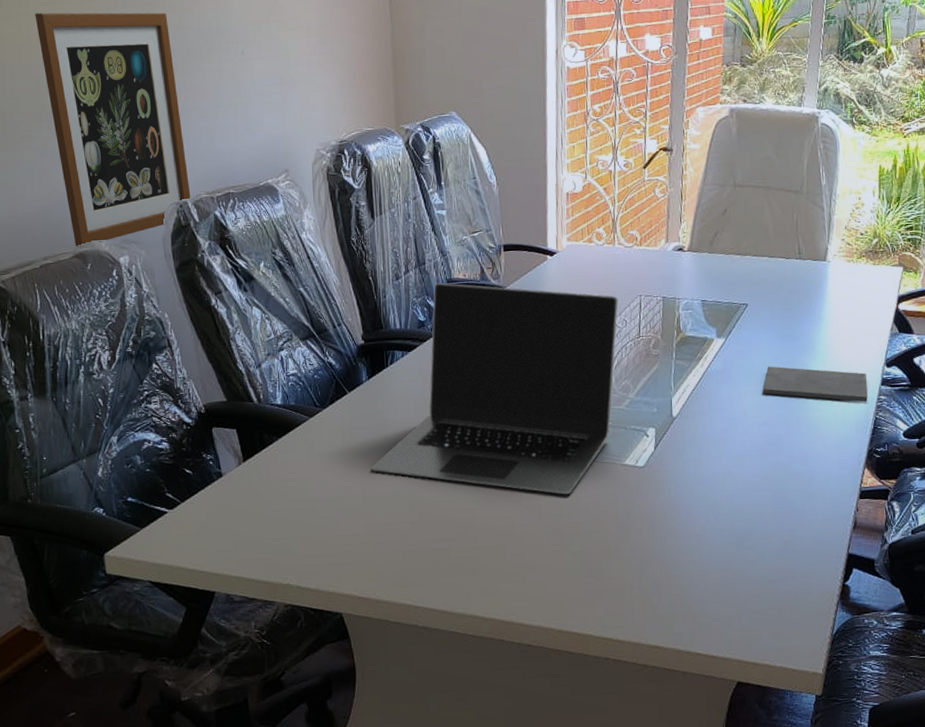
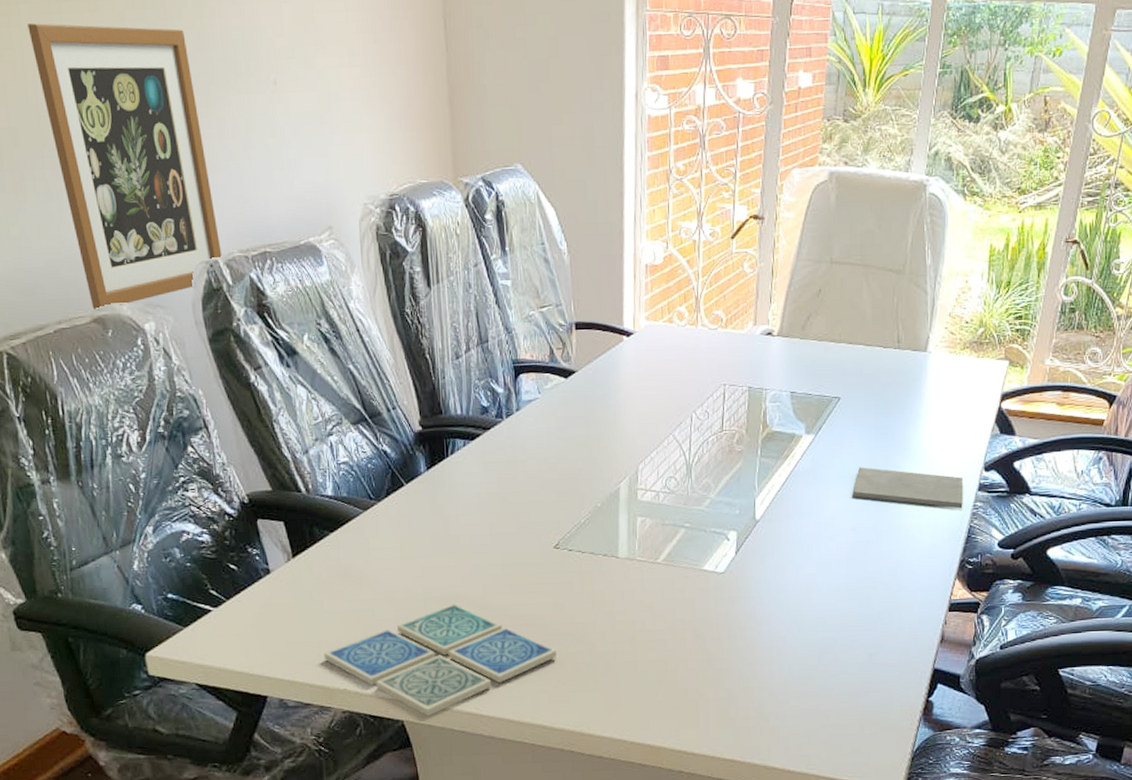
drink coaster: none [269,501,487,608] -> present [323,603,557,716]
laptop: present [371,282,619,495] -> none [431,363,701,601]

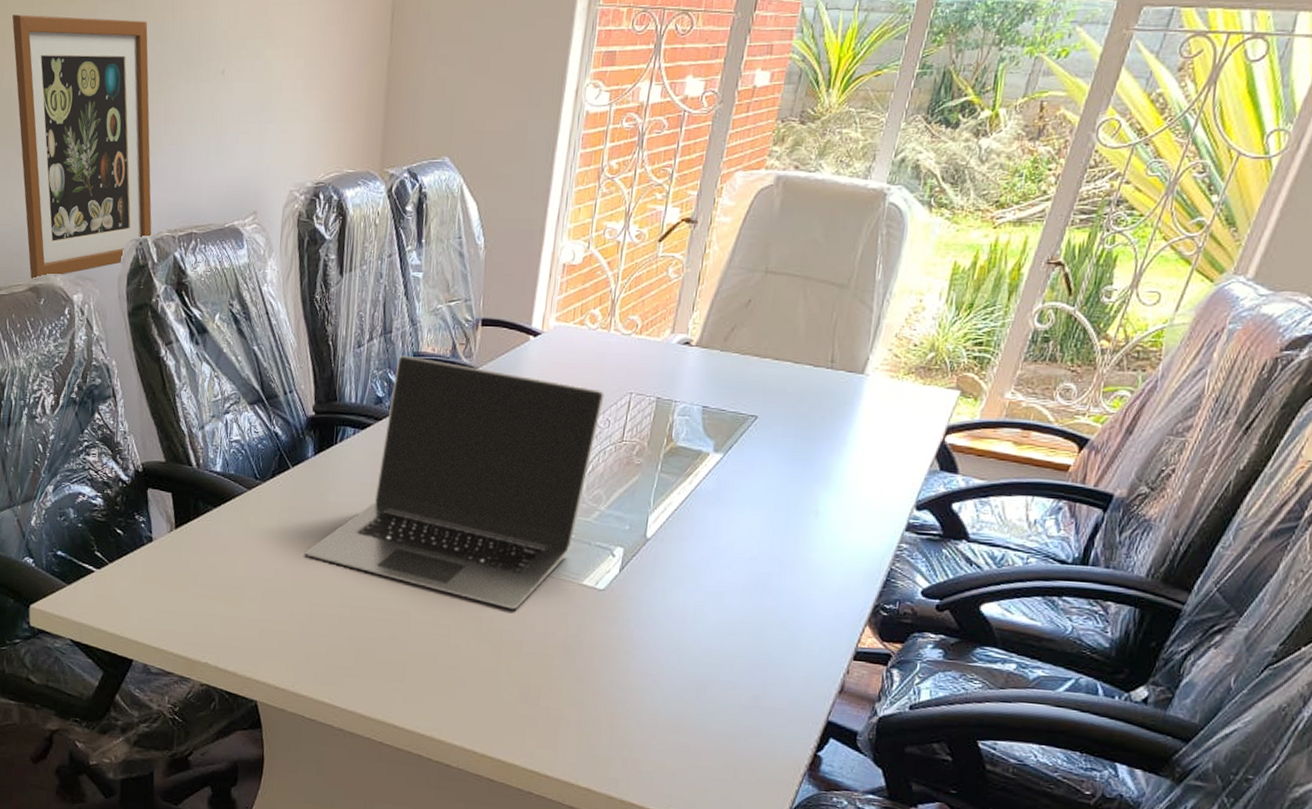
drink coaster: present [323,603,557,716] -> none [190,590,418,700]
laptop: none [431,363,701,601] -> present [305,355,605,610]
notepad: present [852,467,963,509] -> none [758,492,889,549]

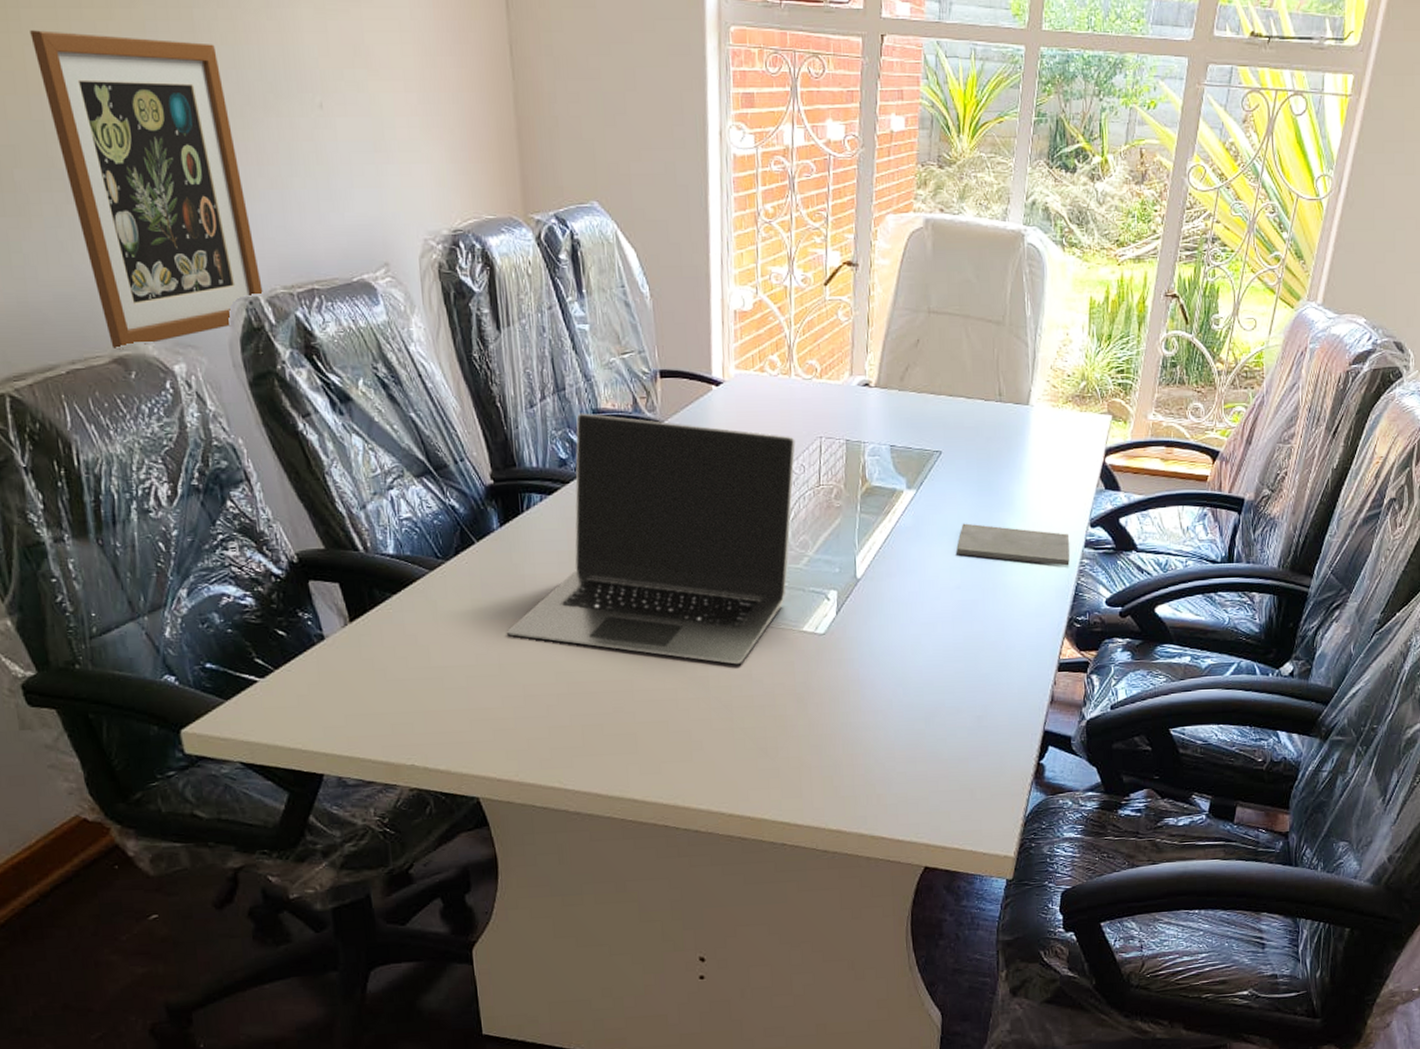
notepad: none [758,492,889,549] -> present [956,523,1070,566]

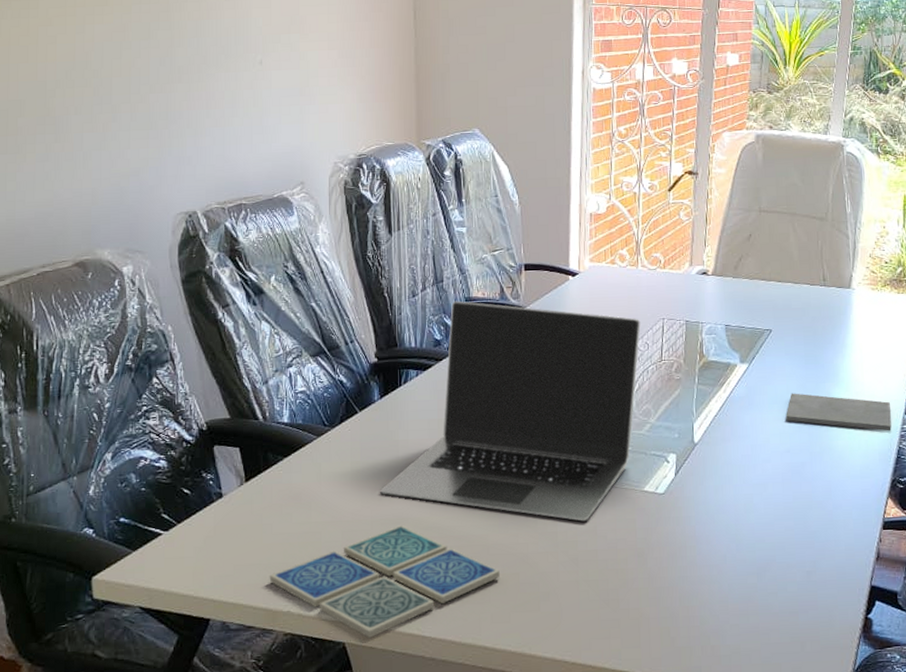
wall art: present [30,30,263,350] -> none [44,15,201,255]
drink coaster: none [387,670,647,792] -> present [269,525,500,638]

